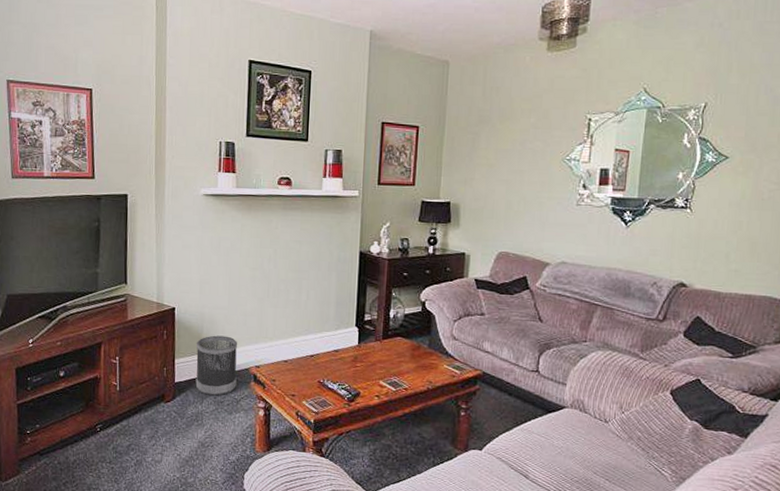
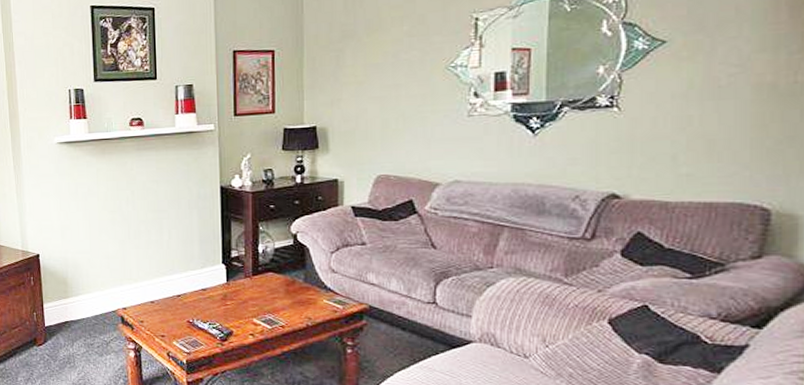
wastebasket: present [195,335,238,396] -> none [62,279,105,338]

